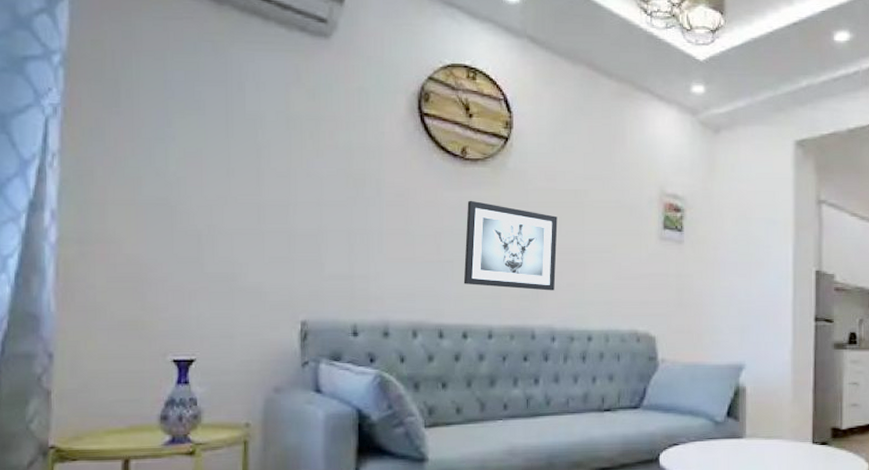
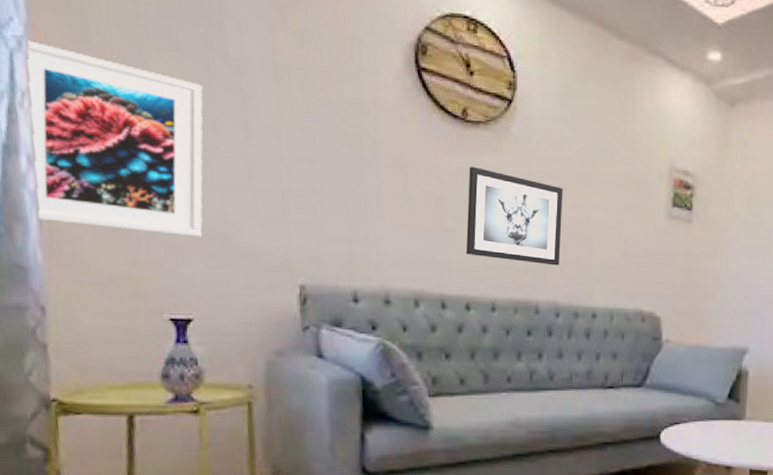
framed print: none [54,107,220,280] -> present [26,40,203,237]

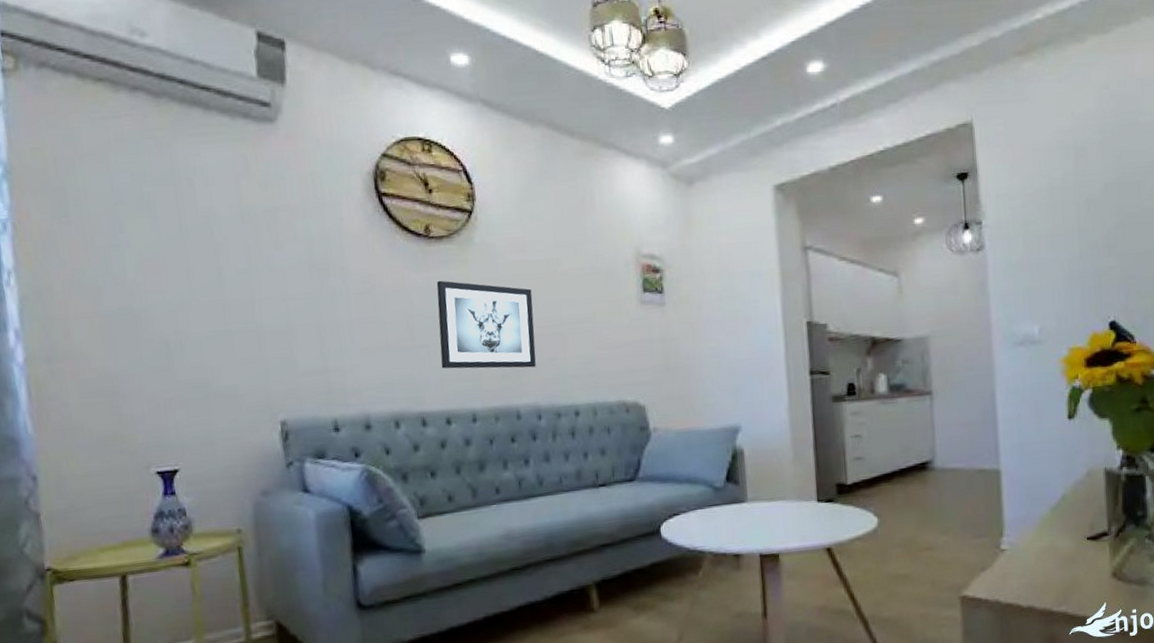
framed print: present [26,40,203,237] -> none [10,222,183,391]

